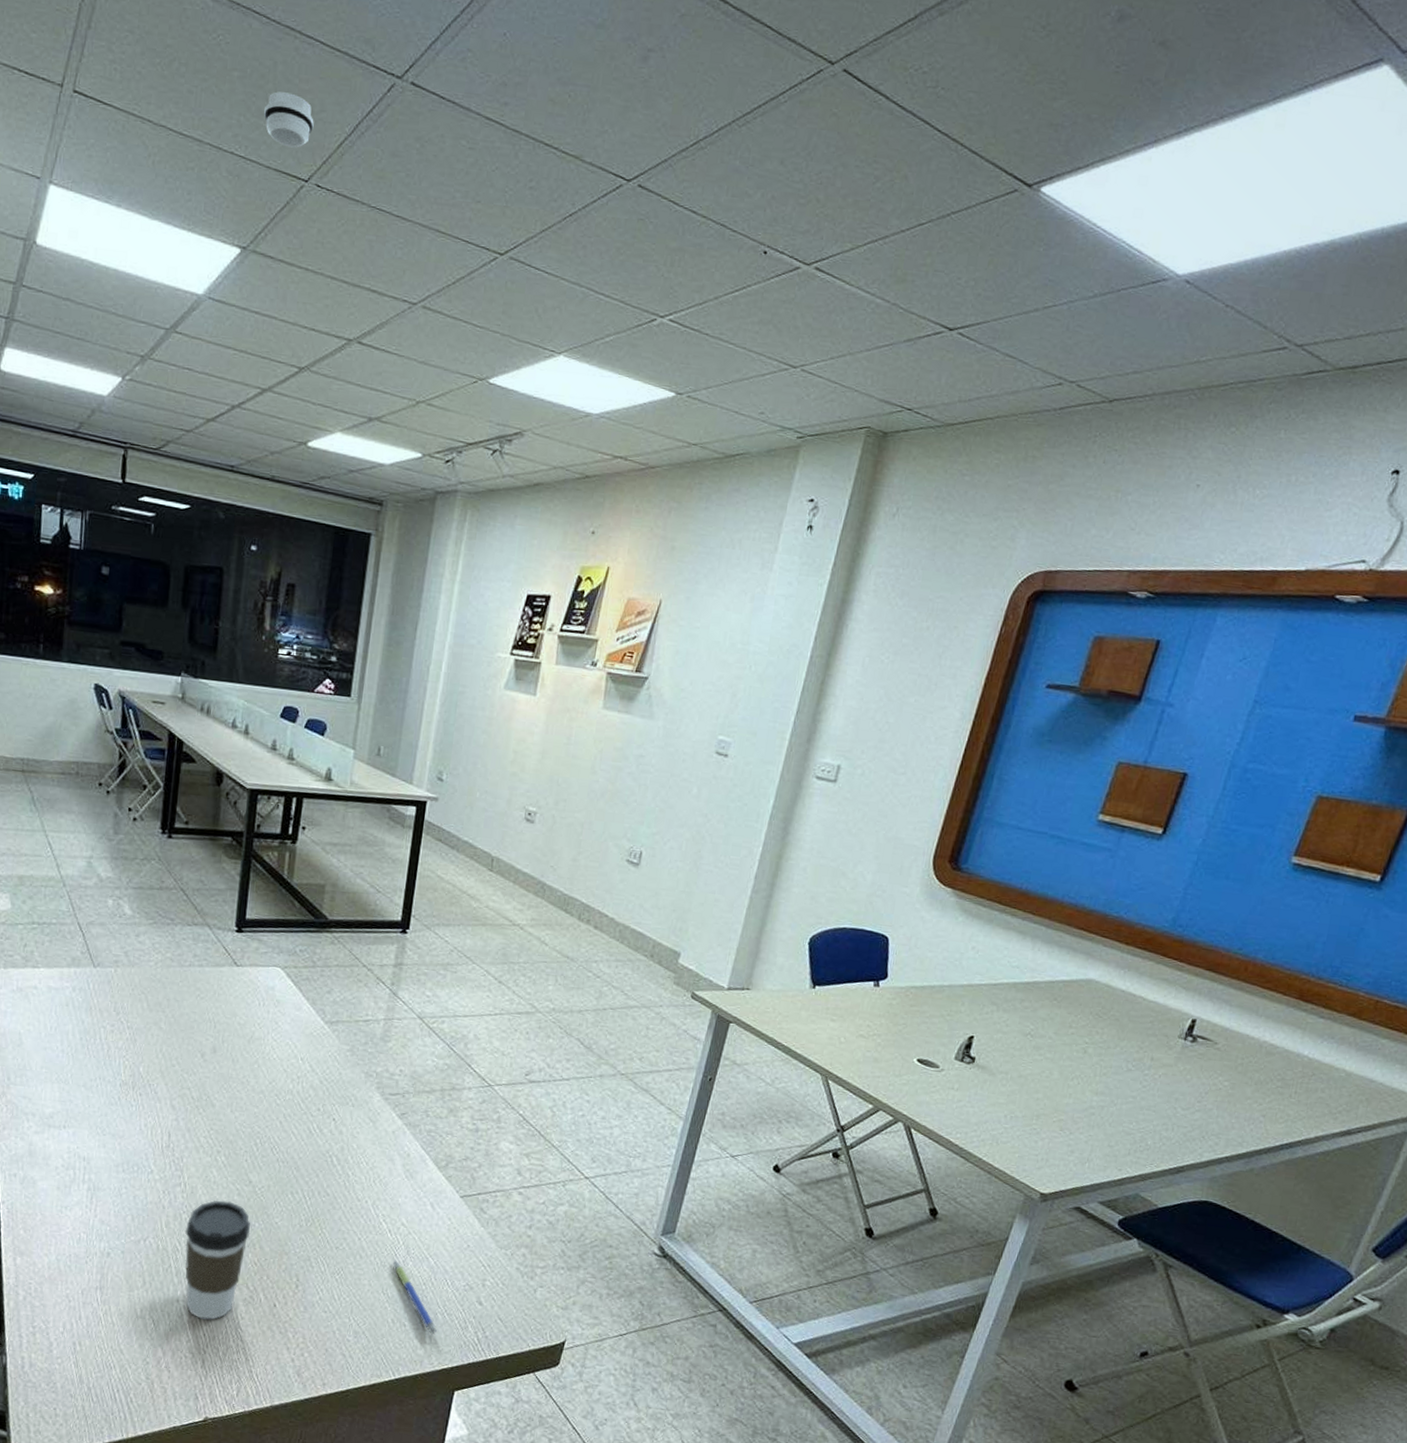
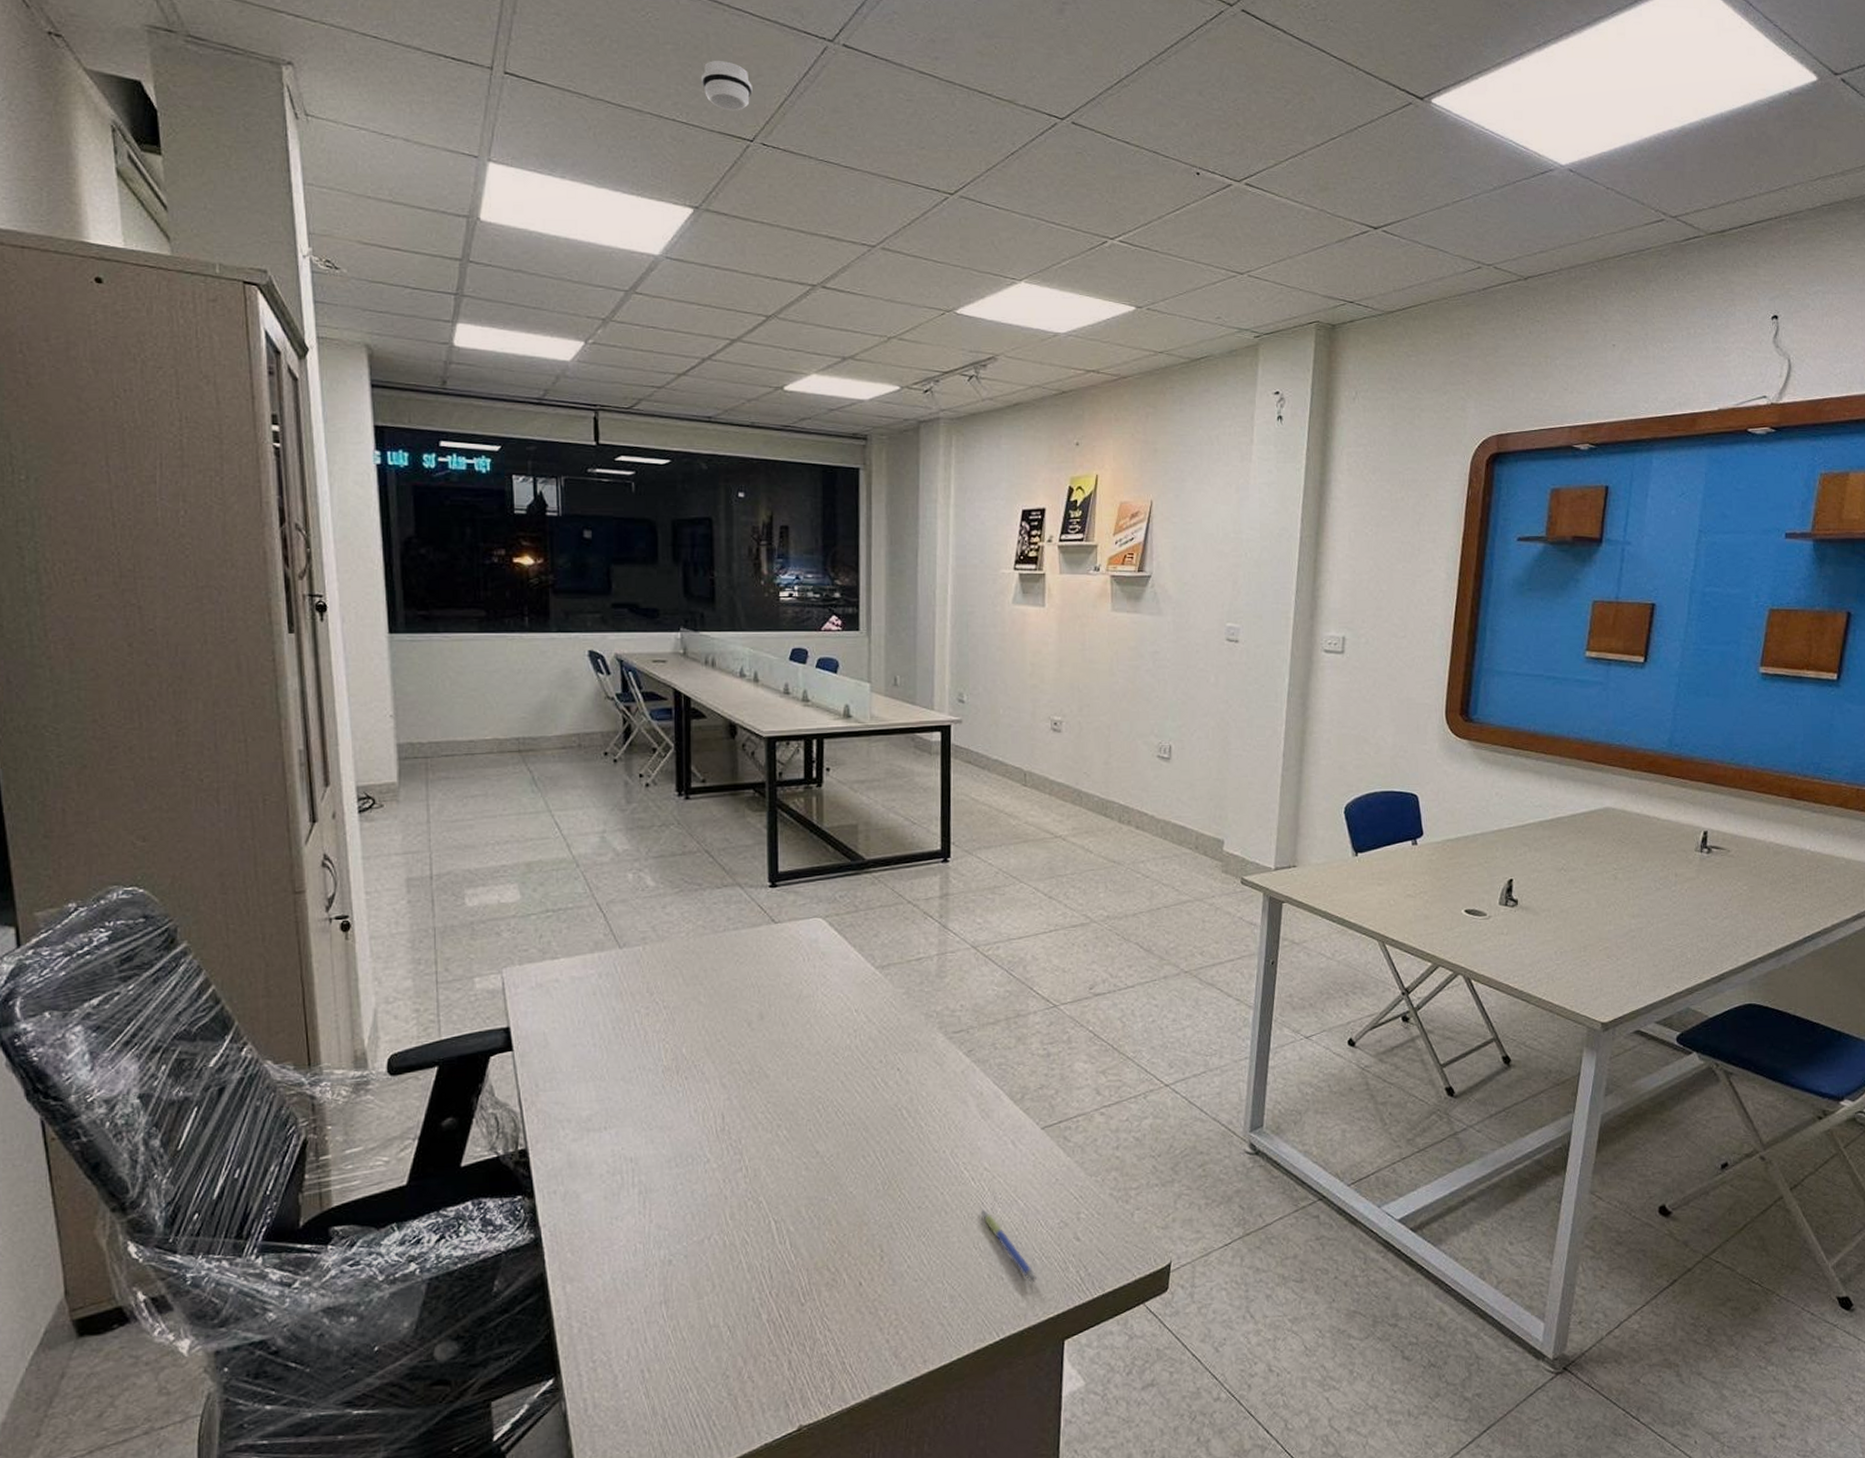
coffee cup: present [185,1200,250,1320] -> none [753,1178,824,1315]

